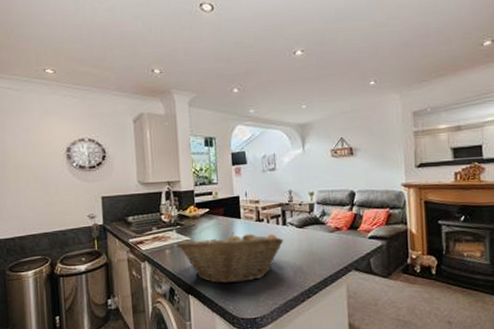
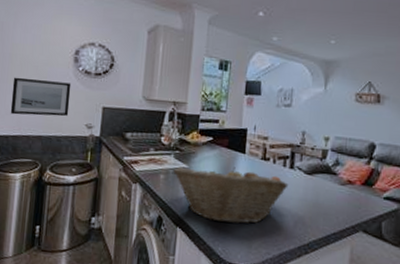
wall art: none [10,179,70,217] -> present [10,77,72,117]

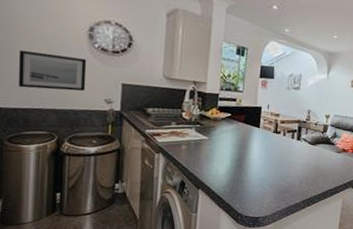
fruit basket: present [173,167,289,224] -> none [194,139,296,185]

